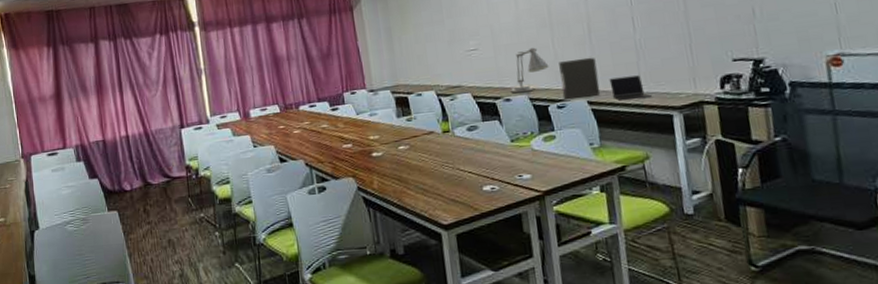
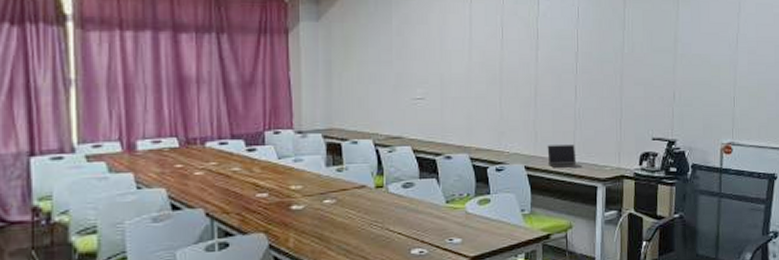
desk lamp: present [510,47,549,94] -> none [453,104,493,151]
binder: present [559,57,601,100] -> none [502,121,538,163]

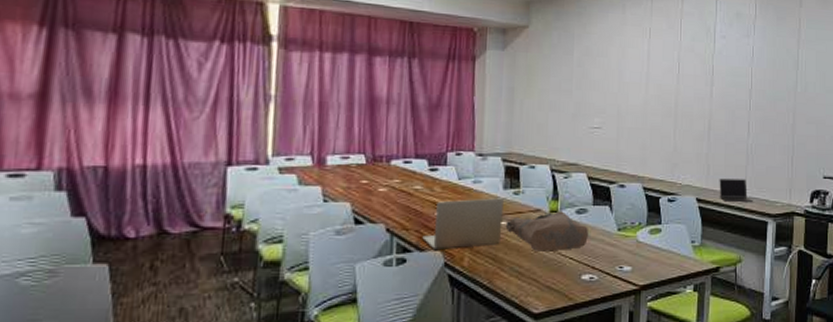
laptop: none [244,176,327,232] -> present [422,198,504,249]
tote bag: none [330,186,416,228] -> present [505,211,588,252]

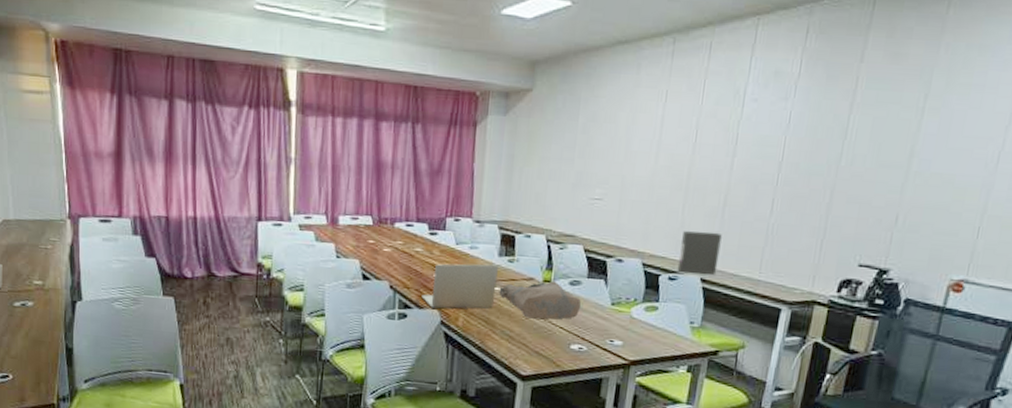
binder: none [675,154,710,195] -> present [677,231,722,274]
laptop computer: present [719,178,753,203] -> none [728,259,767,287]

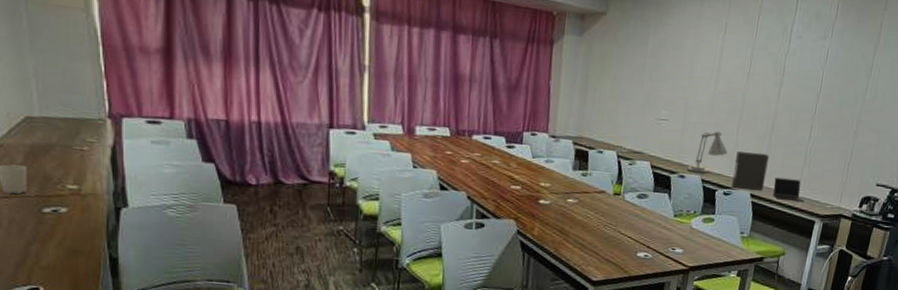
laptop: present [421,263,498,309] -> none [498,176,572,219]
tote bag: present [499,281,581,320] -> none [572,194,647,230]
desk lamp: none [625,209,672,257] -> present [687,131,728,174]
laptop computer: none [728,259,767,287] -> present [773,177,804,202]

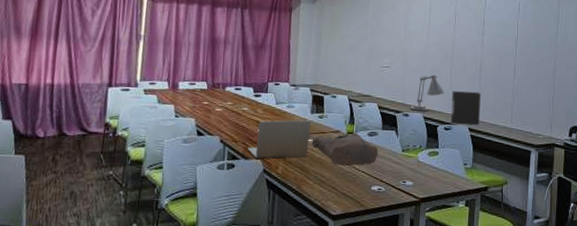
laptop: none [498,176,572,219] -> present [247,120,311,159]
tote bag: none [572,194,647,230] -> present [311,133,378,166]
laptop computer: present [773,177,804,202] -> none [488,112,518,134]

